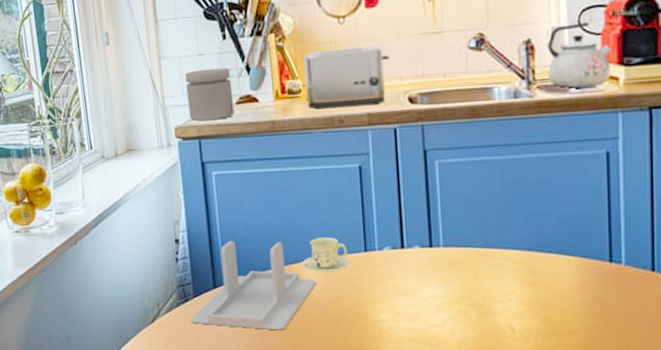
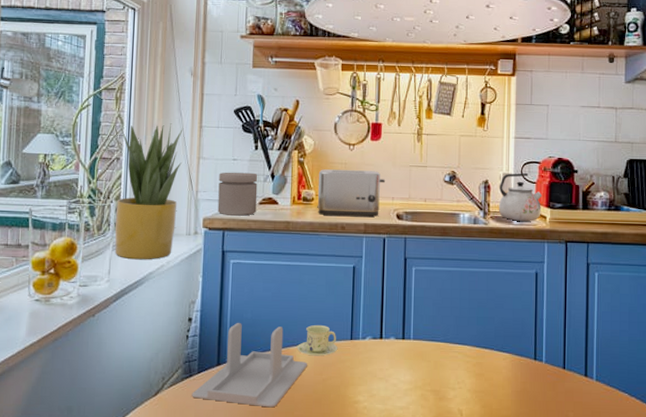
planter: none [65,22,146,180] -> present [114,123,183,259]

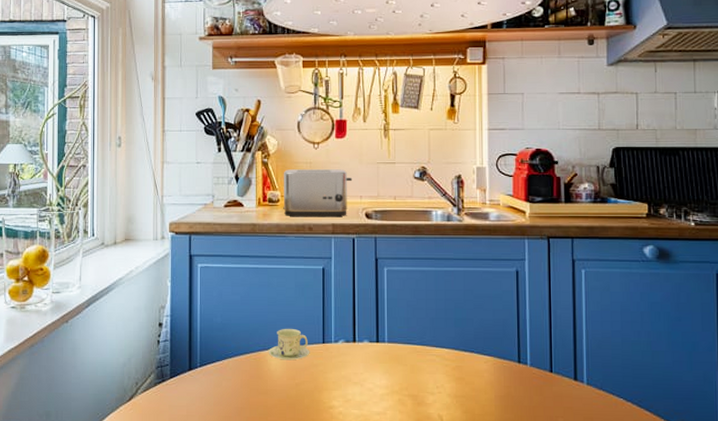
planter: present [114,123,183,259] -> none [83,129,146,265]
napkin holder: present [192,322,307,408] -> none [165,326,279,413]
jar: present [217,172,258,216] -> none [183,175,222,219]
kettle: present [498,172,543,221] -> none [473,165,521,217]

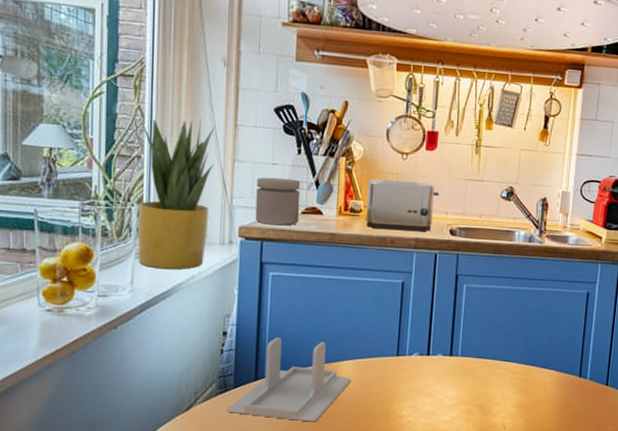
planter: none [83,129,146,265] -> present [137,117,215,269]
napkin holder: none [165,326,279,413] -> present [227,337,351,422]
jar: none [183,175,222,219] -> present [255,177,301,226]
cup and saucer: present [268,328,310,360] -> none [340,340,384,372]

